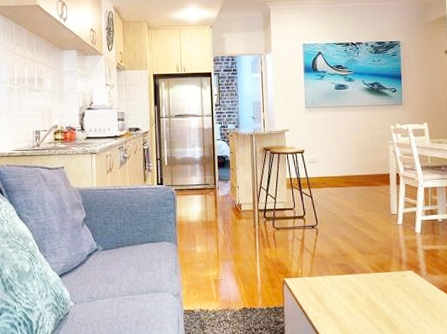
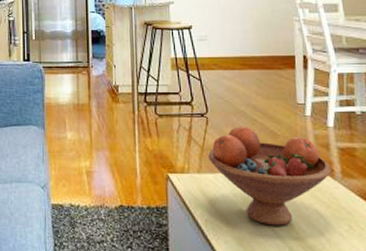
fruit bowl: none [318,235,419,318] -> present [208,126,332,226]

